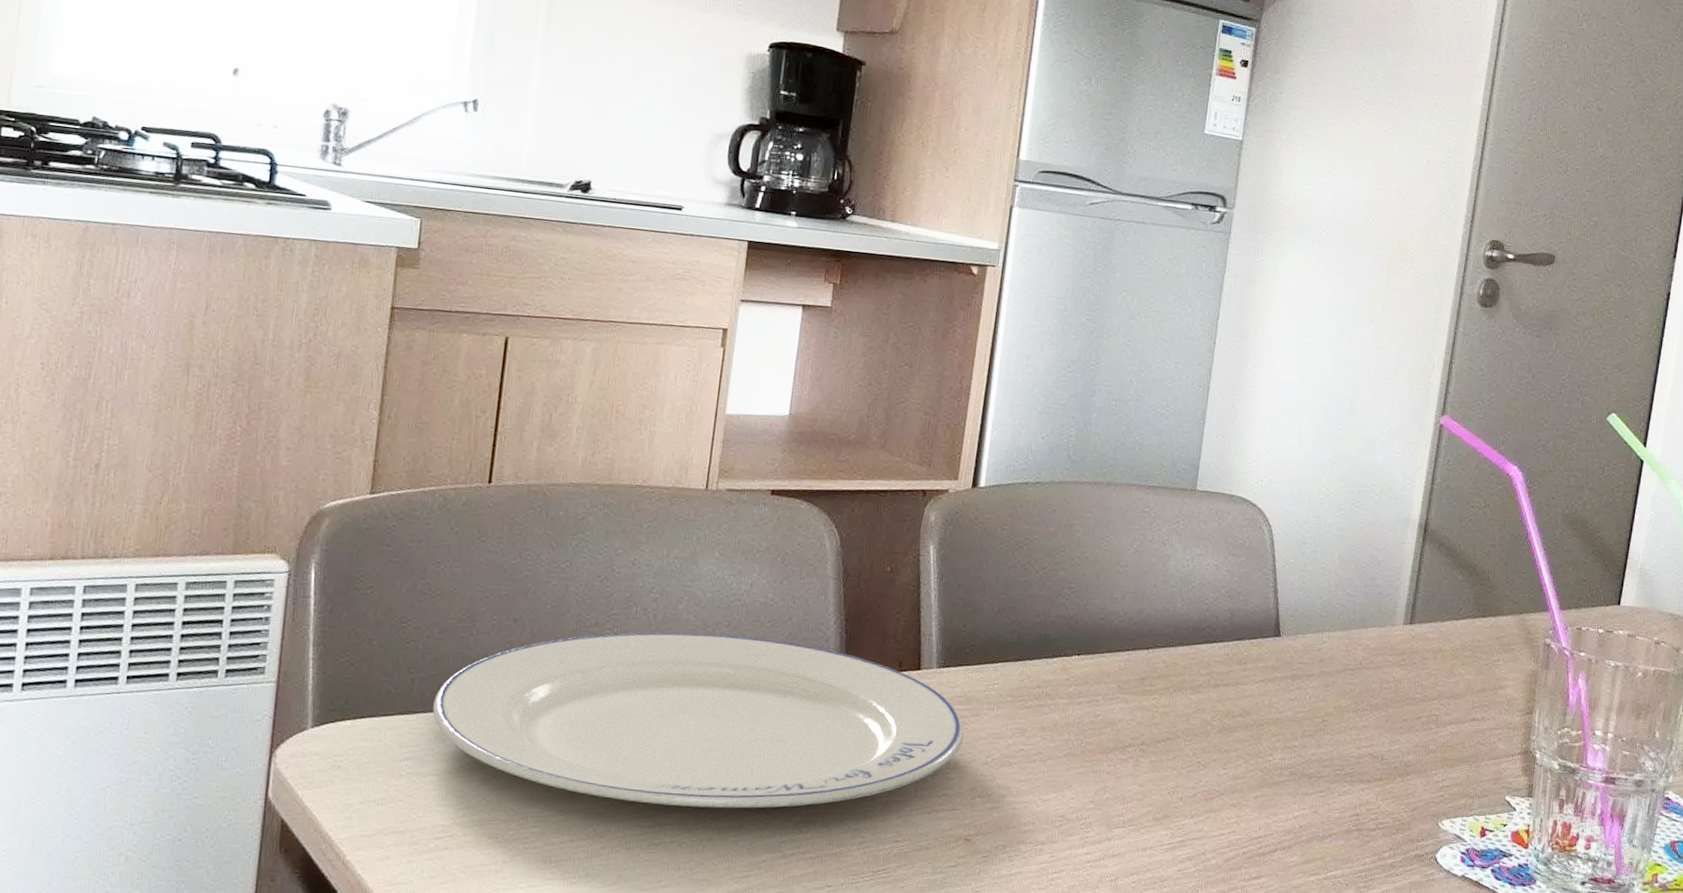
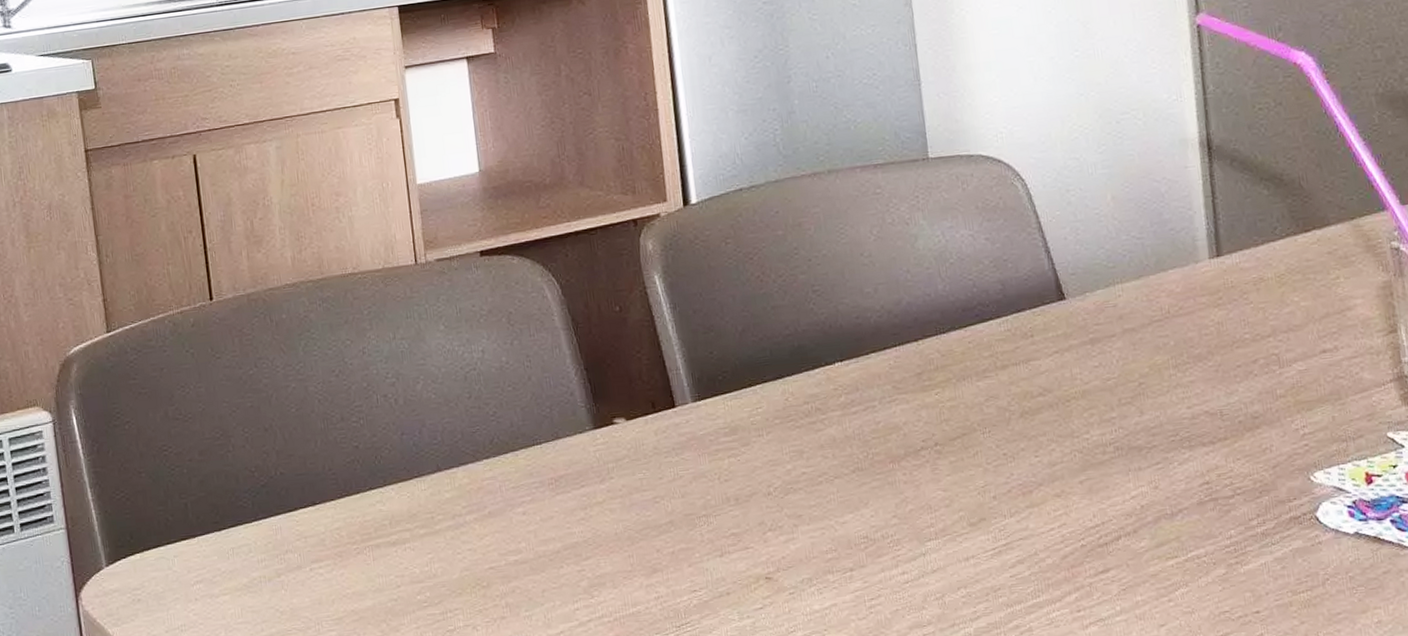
plate: present [433,632,964,809] -> none [209,403,738,592]

